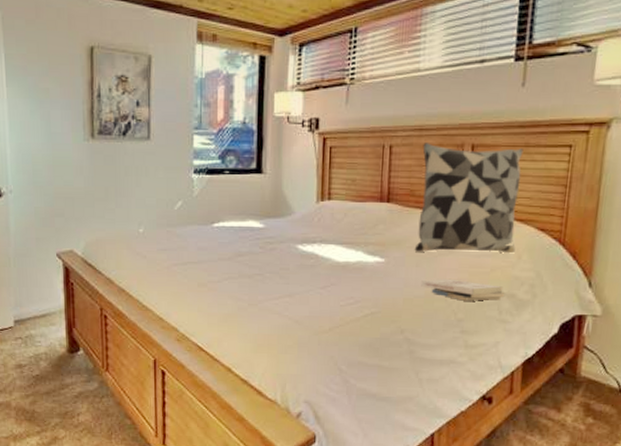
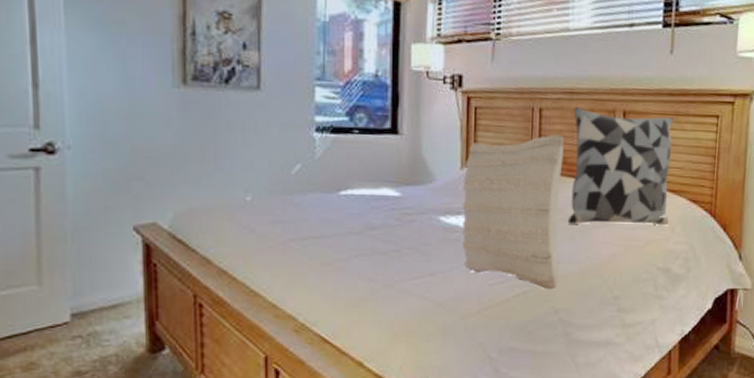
pillow: none [317,169,413,312] -> present [462,134,564,290]
books: present [421,278,504,301] -> none [575,253,659,277]

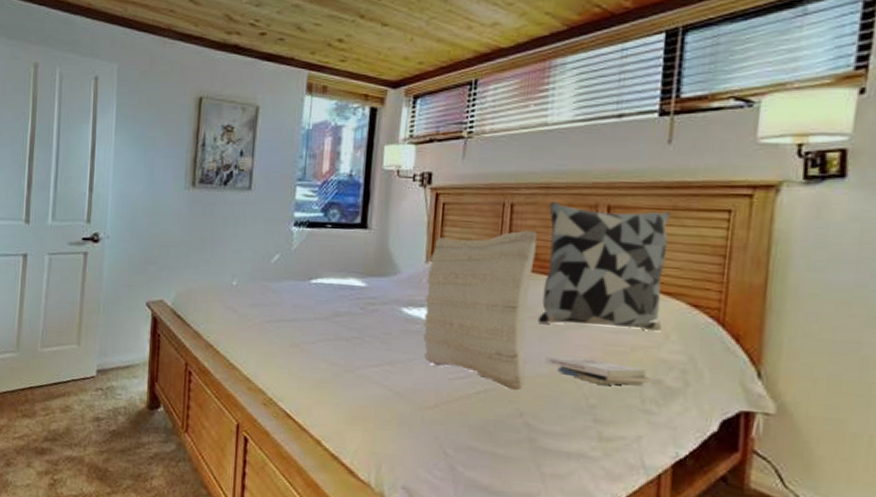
books: none [575,253,659,277] -> present [545,356,648,387]

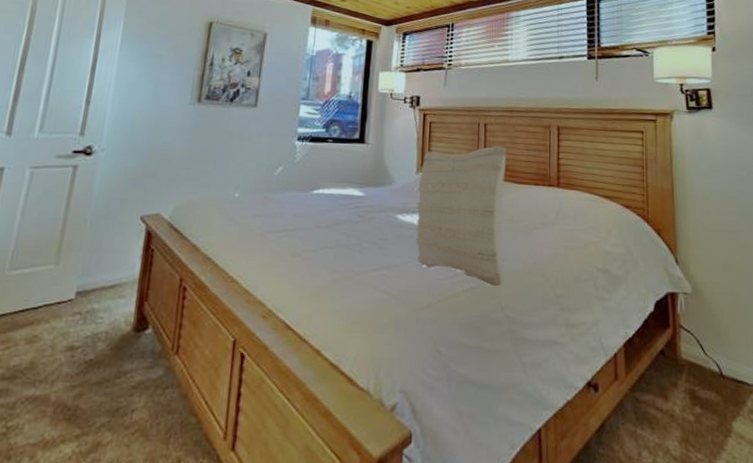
pillow: present [537,202,671,332] -> none [511,123,605,229]
books: present [545,356,648,387] -> none [519,252,599,277]

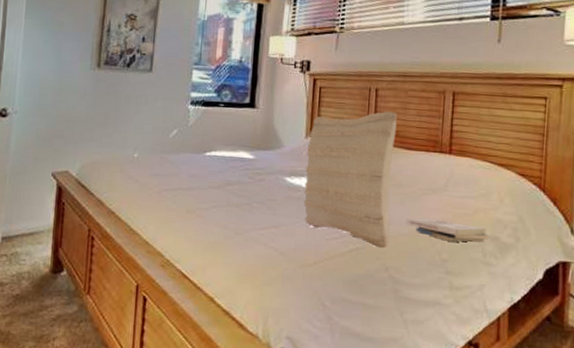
books: none [519,252,599,277] -> present [405,218,488,243]

